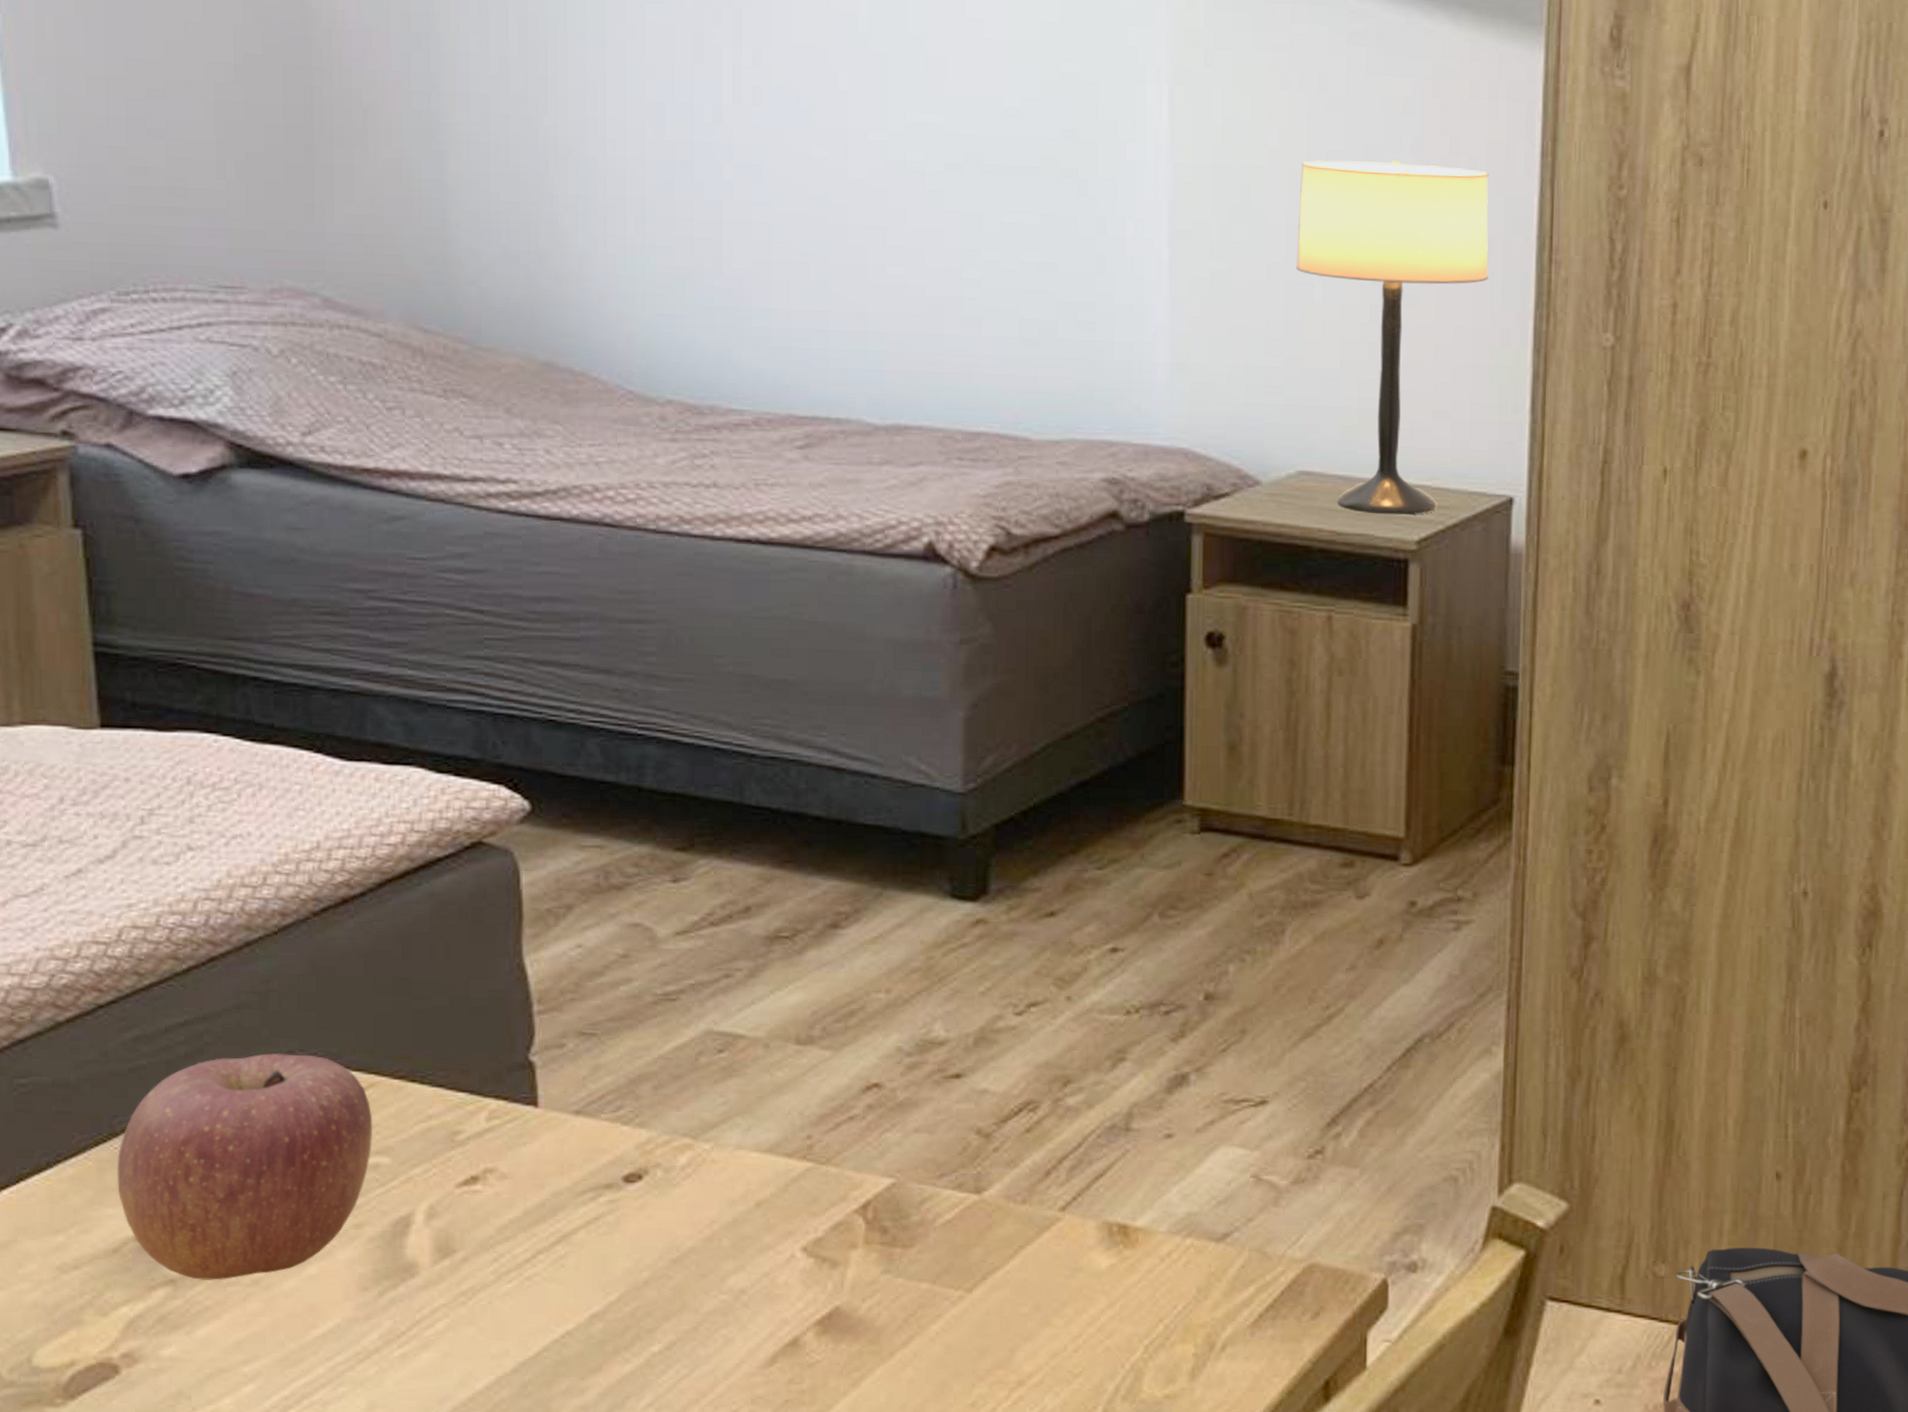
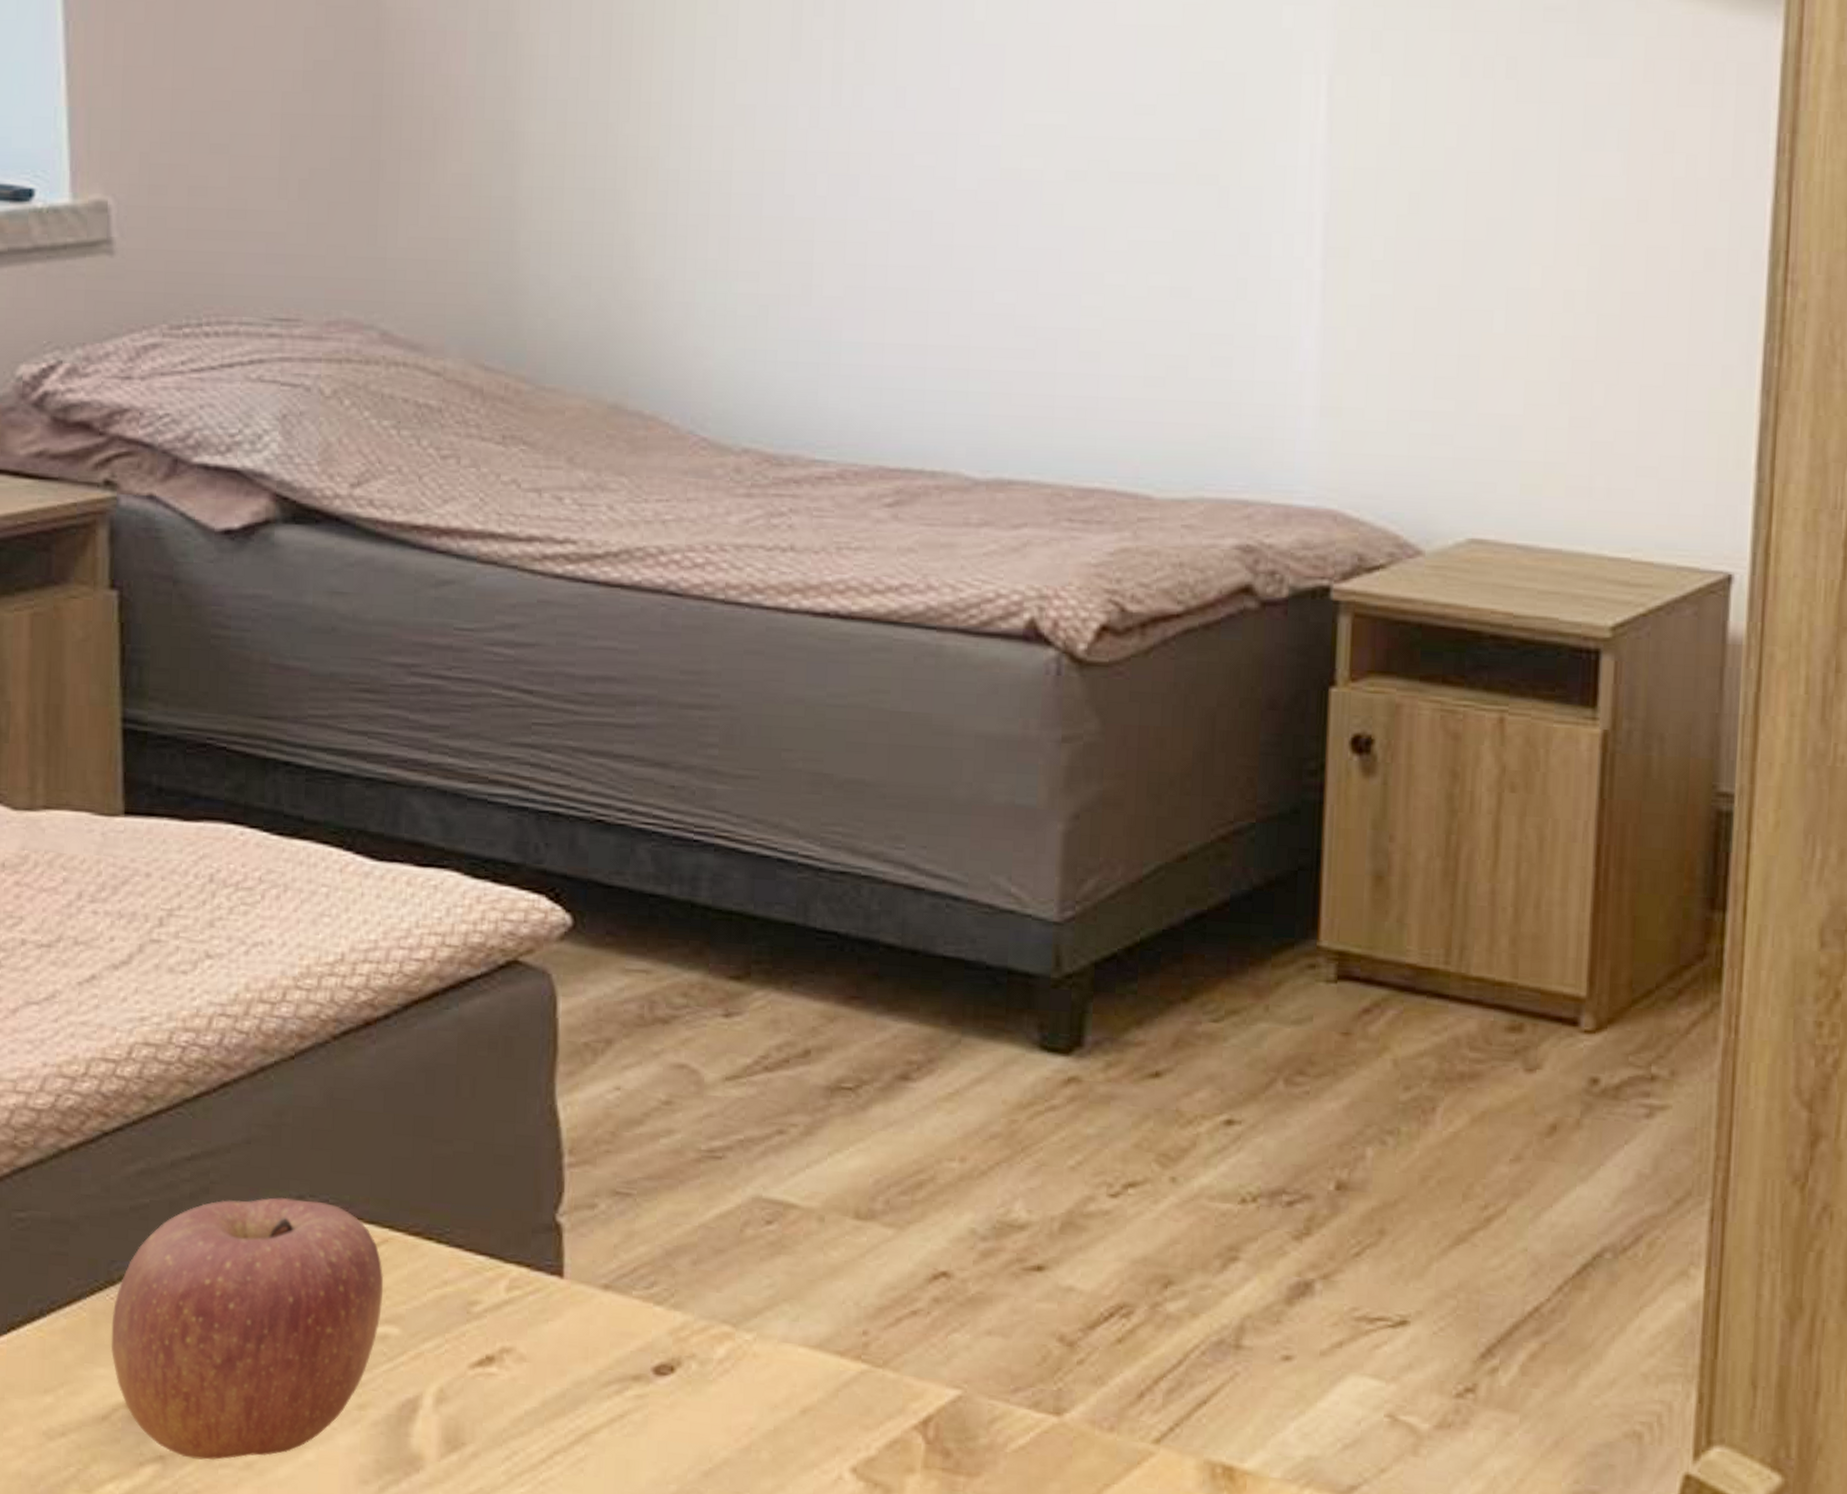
table lamp: present [1295,159,1489,515] -> none [1472,159,1711,595]

